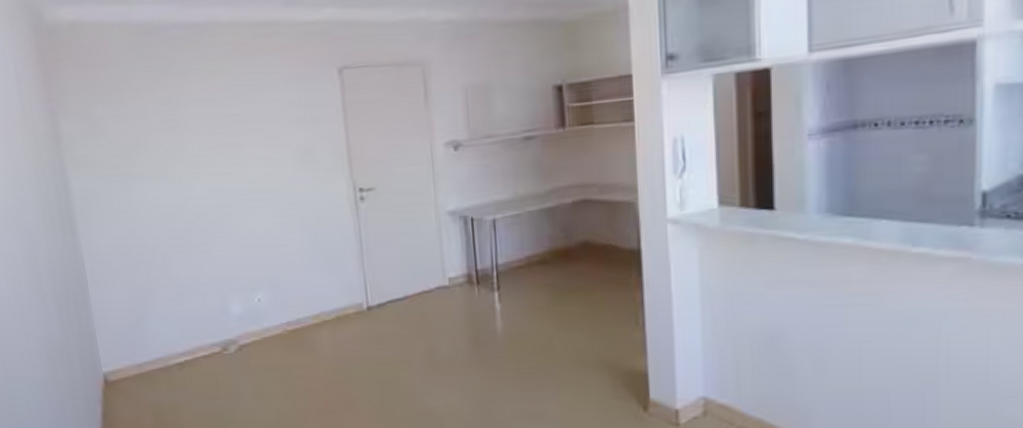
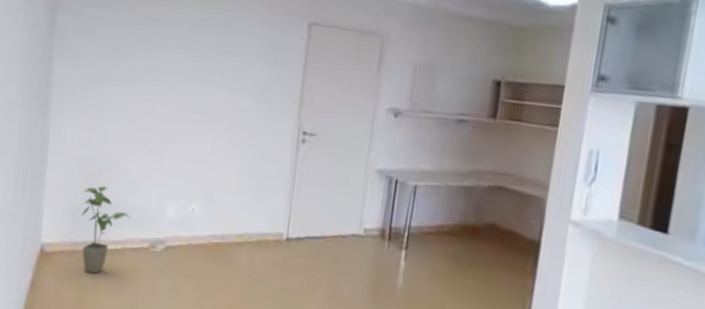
house plant: none [135,297,194,394] -> present [81,186,131,274]

